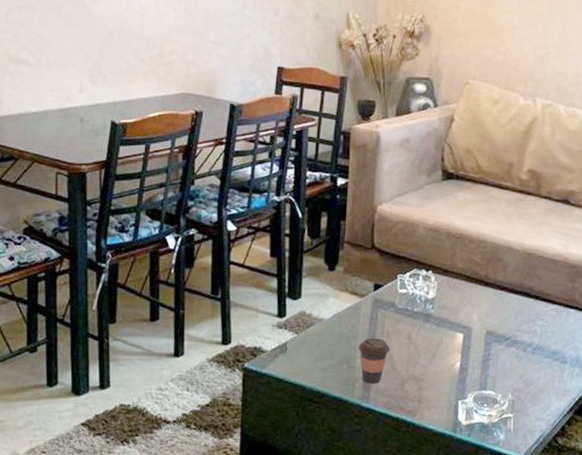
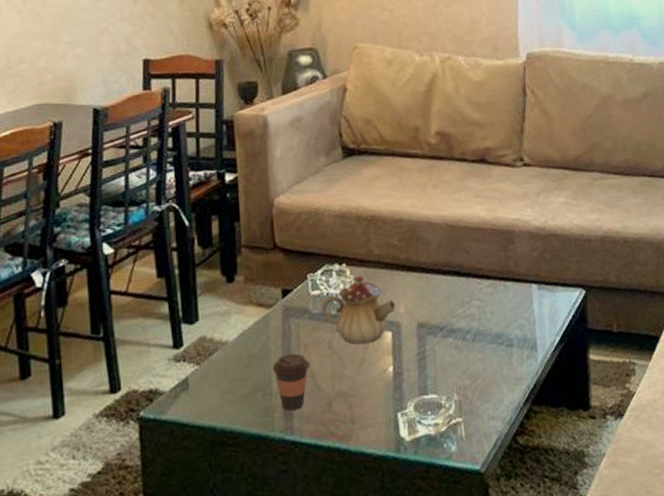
teapot: none [406,283,470,341] -> present [321,276,396,345]

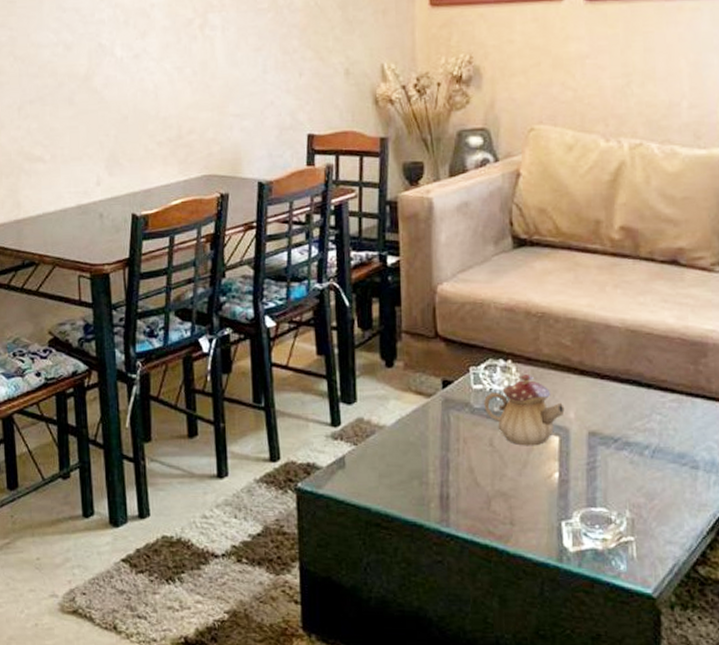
coffee cup: present [272,353,311,411] -> none [430,446,470,503]

